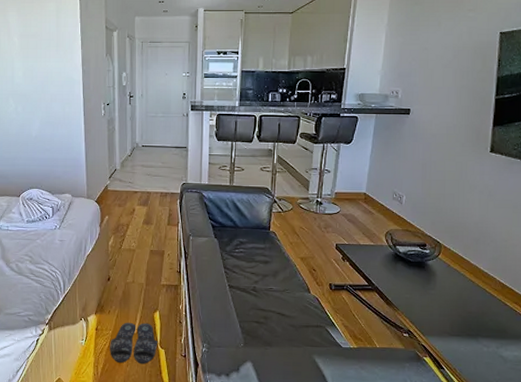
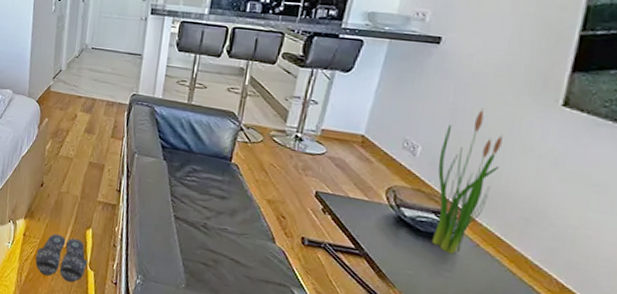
plant: none [417,161,457,276] -> present [431,109,503,255]

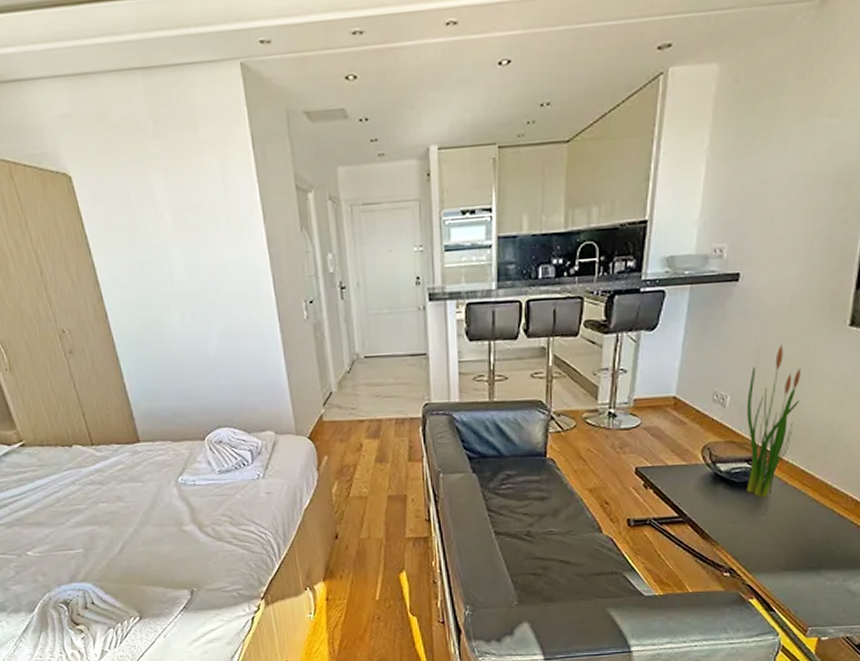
slippers: present [35,233,88,283] -> none [346,586,408,638]

